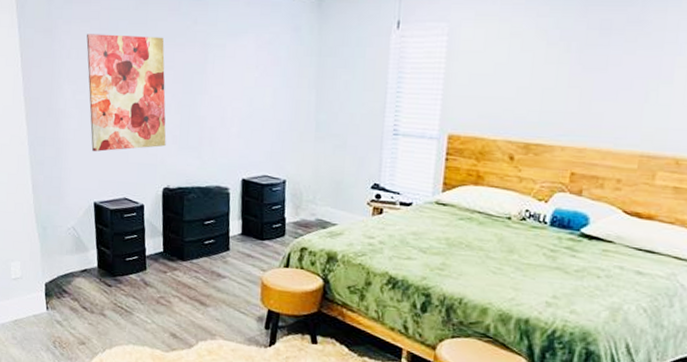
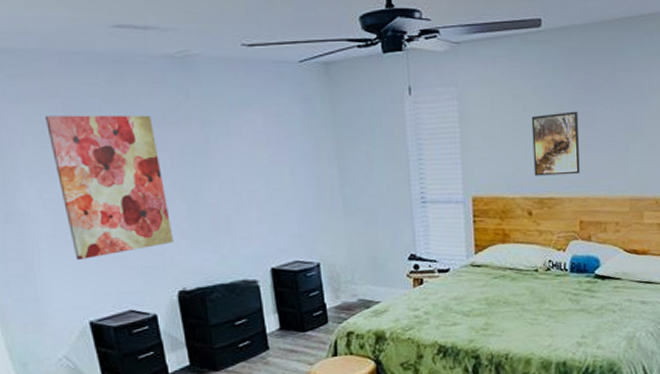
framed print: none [523,53,588,122] -> present [531,111,580,176]

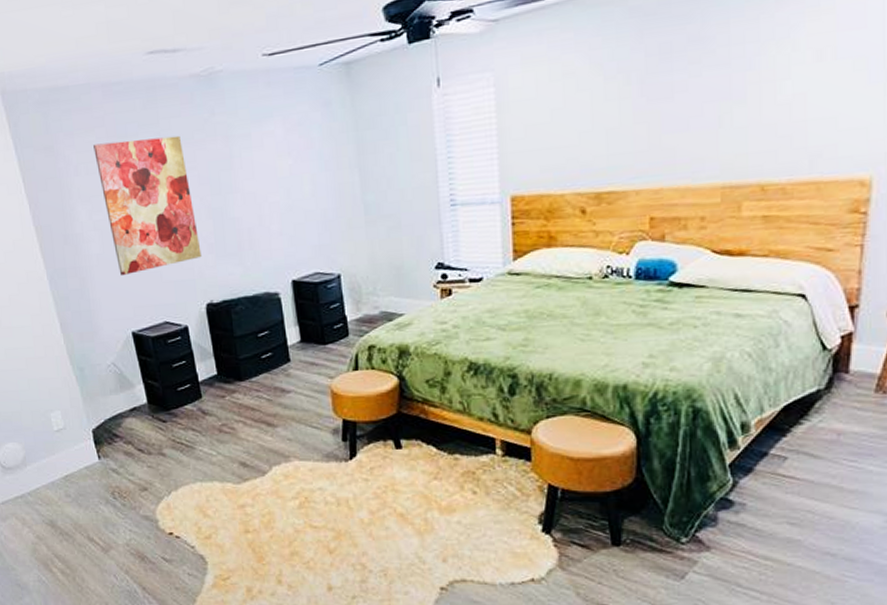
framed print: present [531,111,580,176] -> none [587,83,652,167]

